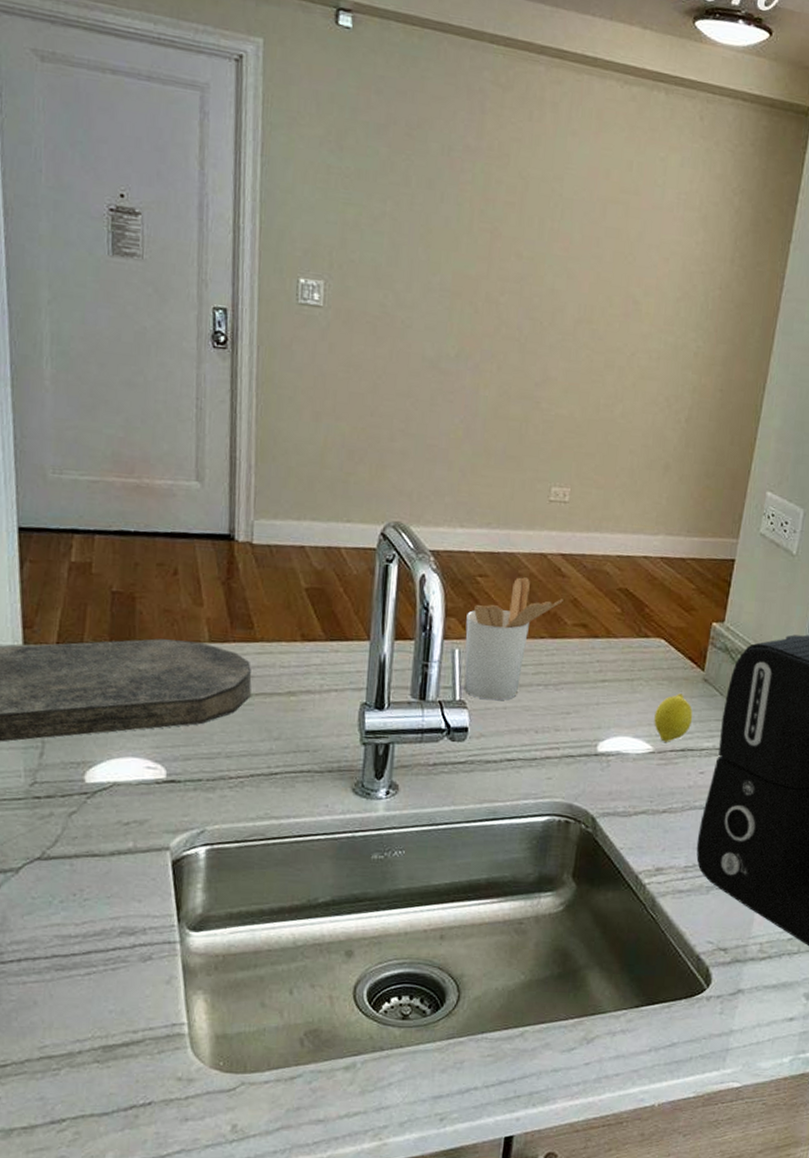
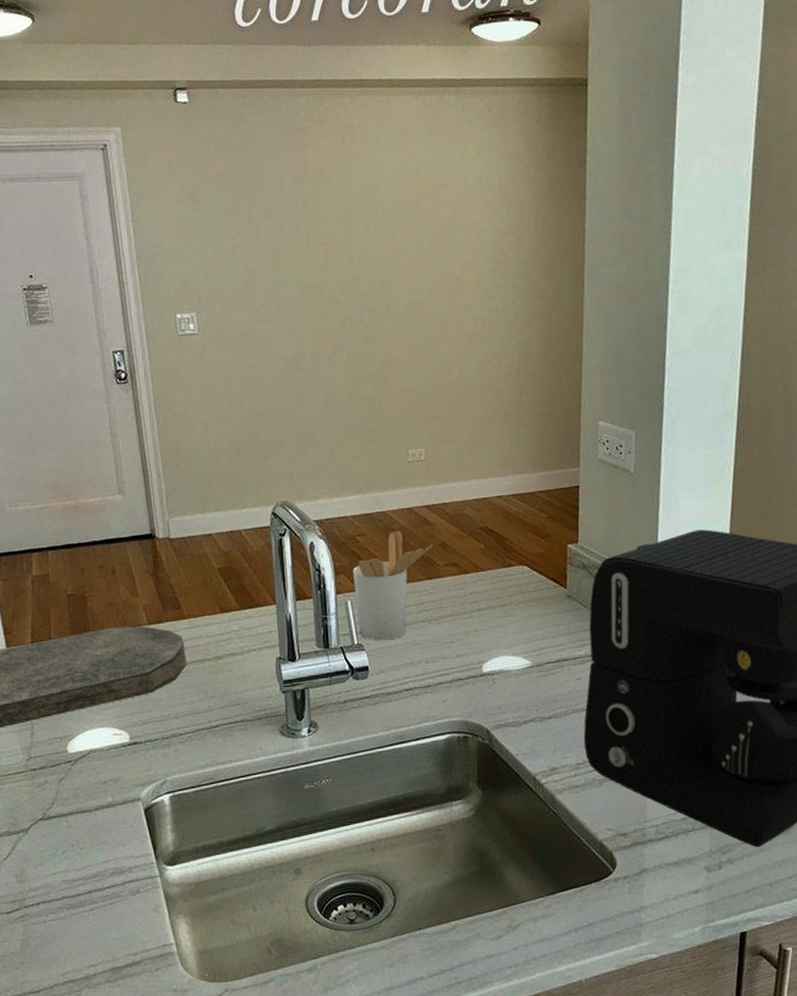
fruit: present [654,693,693,742] -> none [528,611,563,656]

